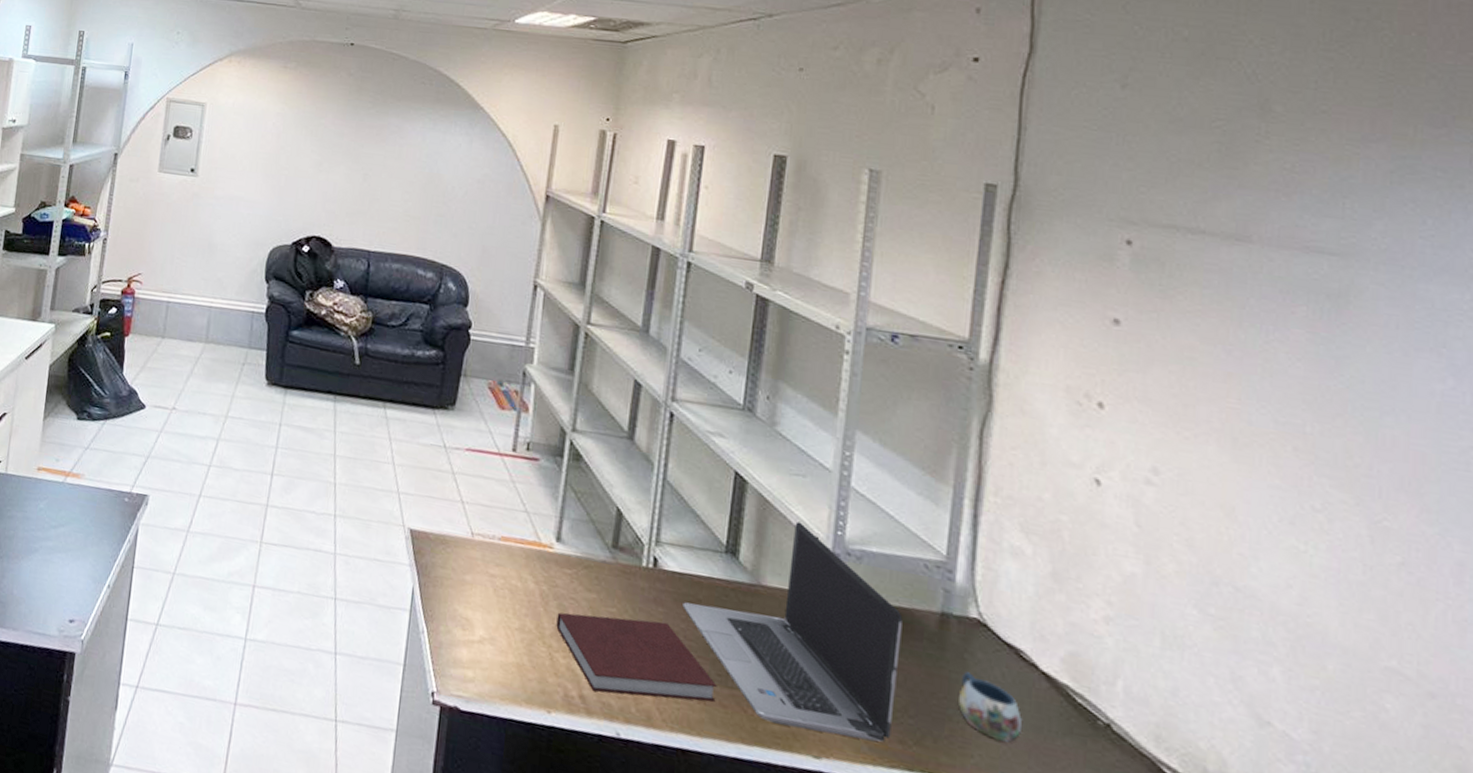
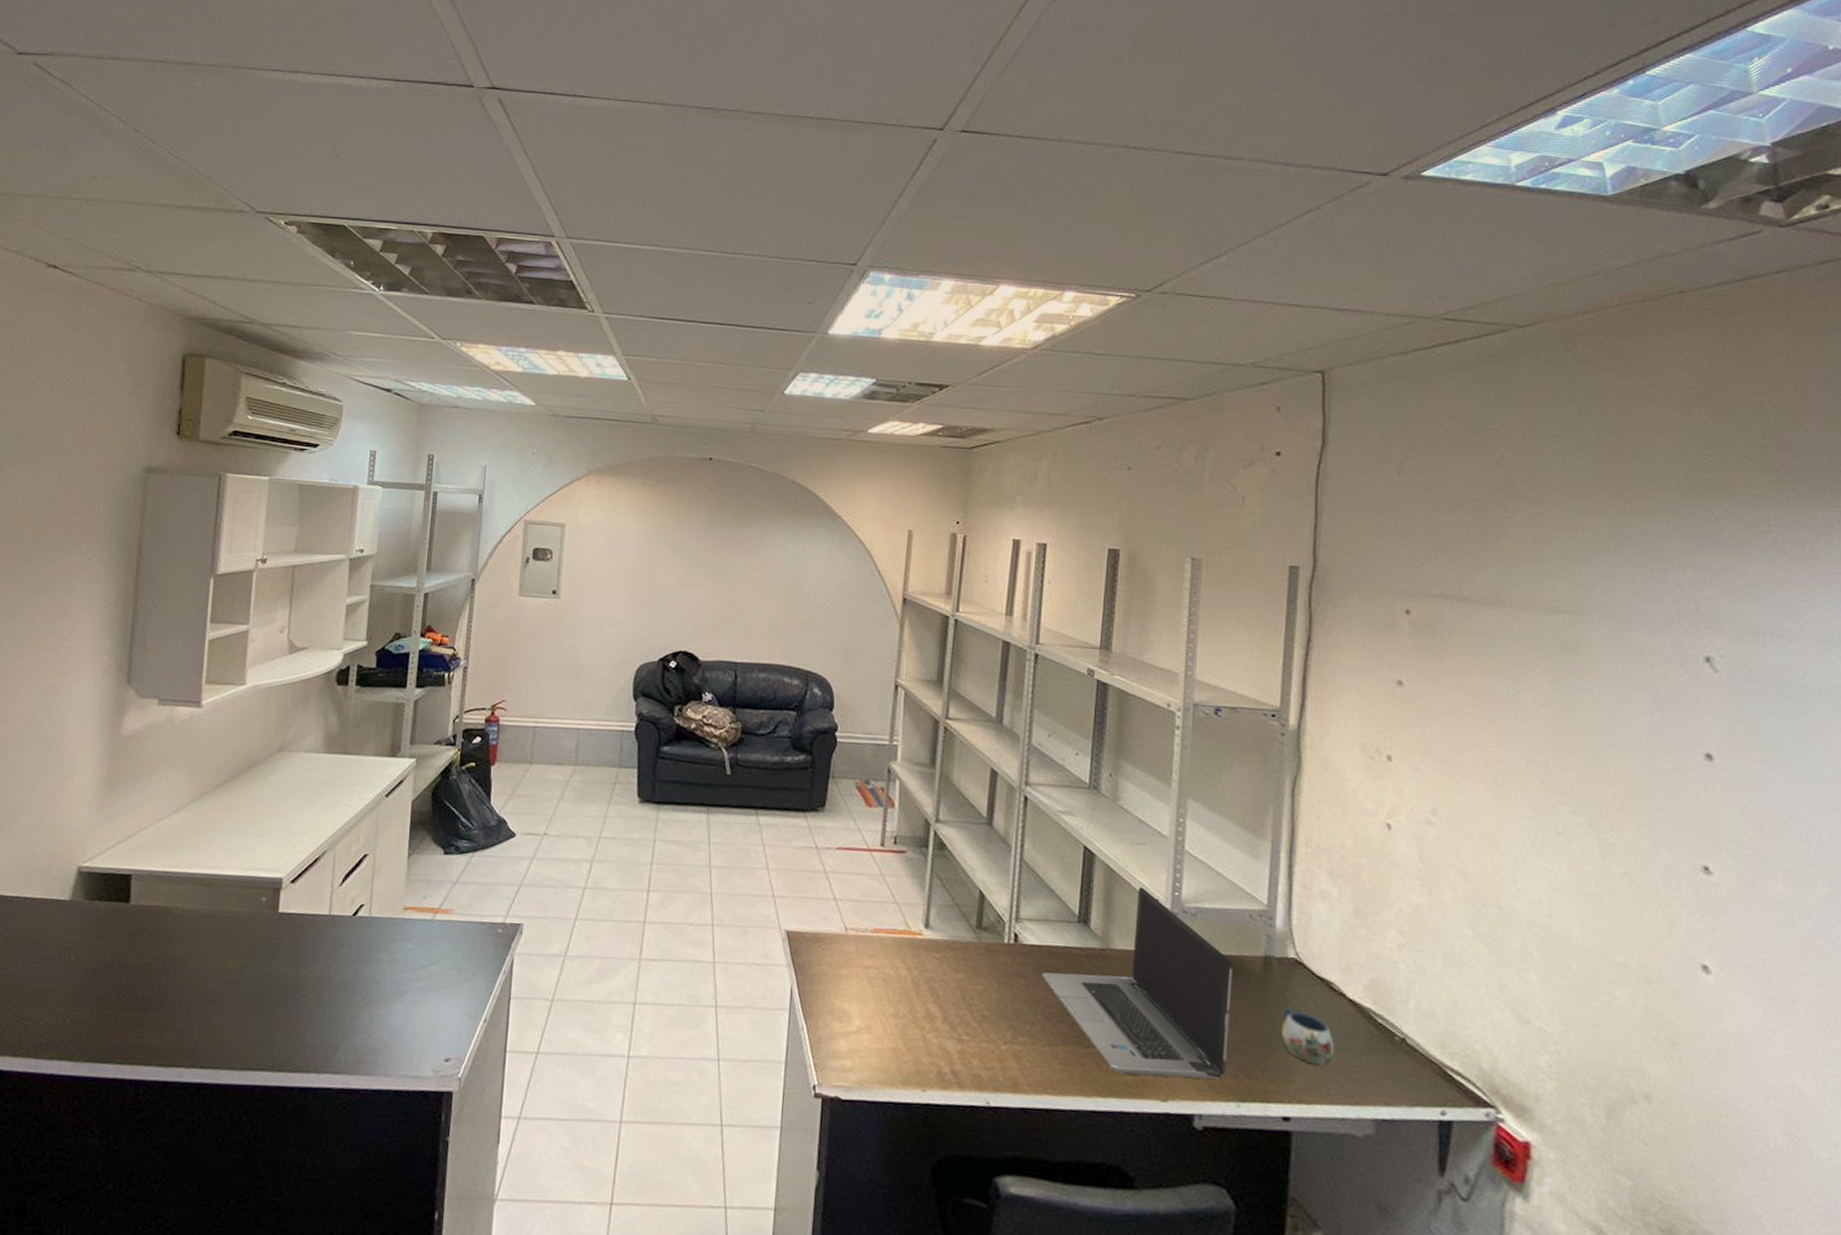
notebook: present [556,612,717,702] -> none [928,993,1075,1066]

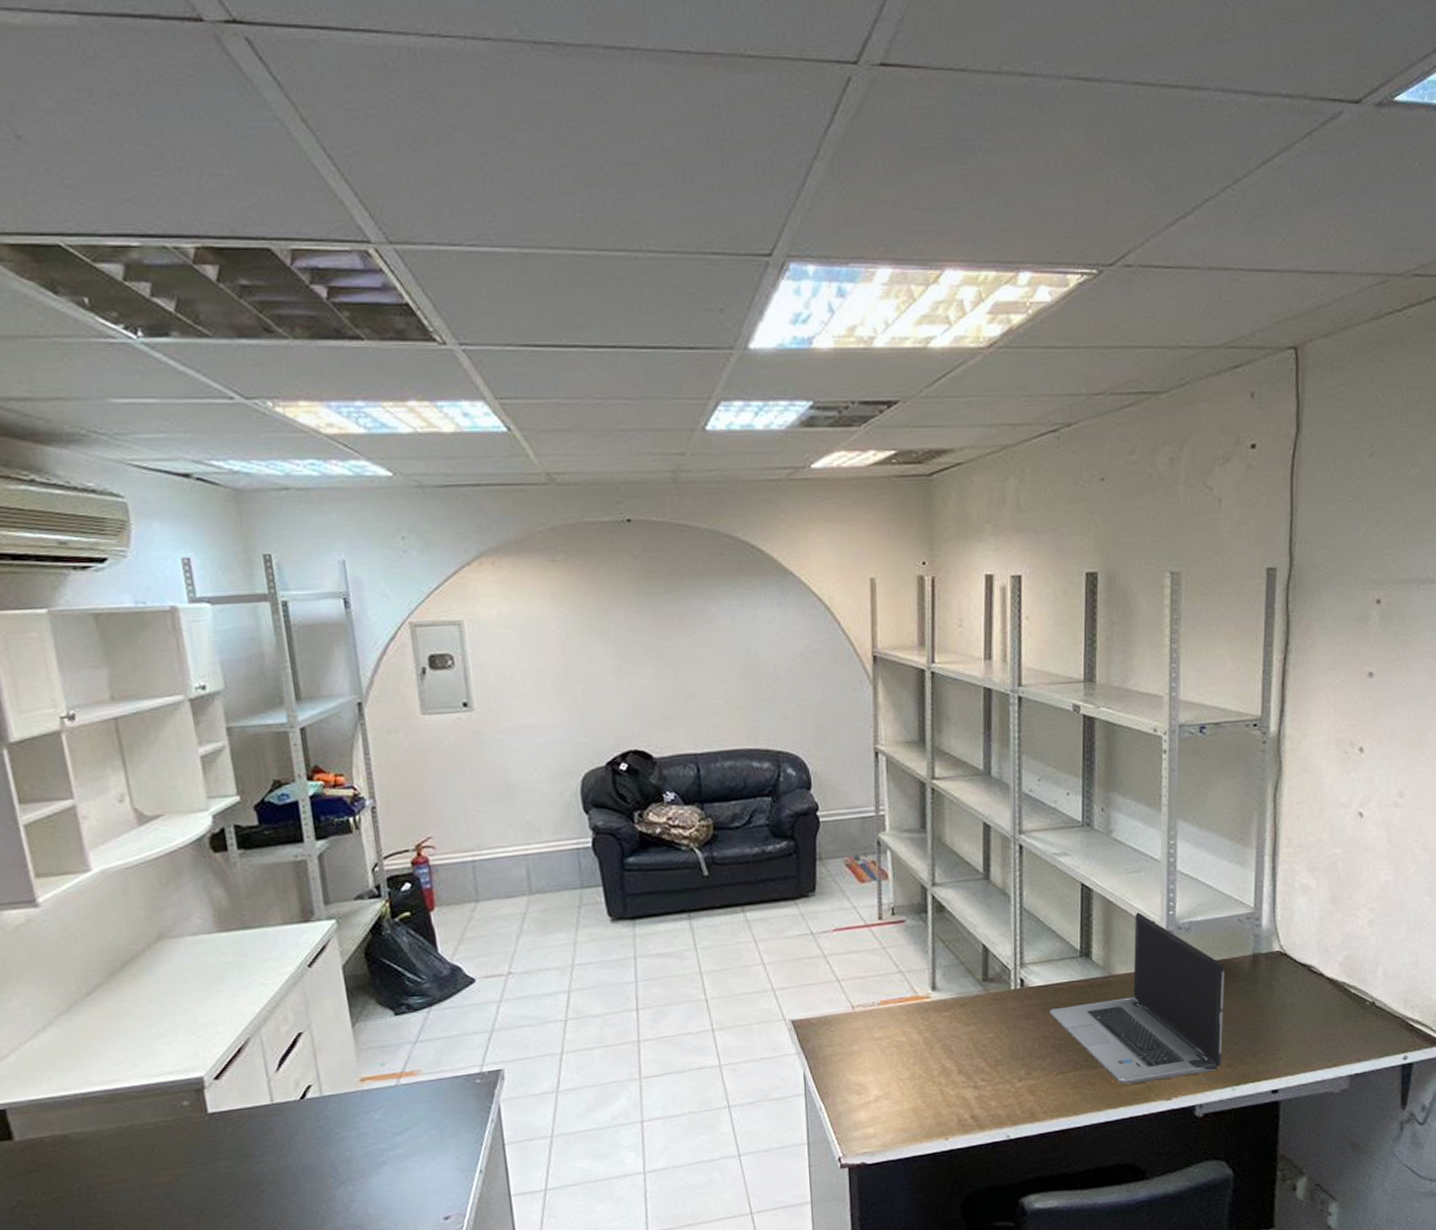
mug: present [1280,1007,1334,1066] -> none [1268,995,1314,1041]

